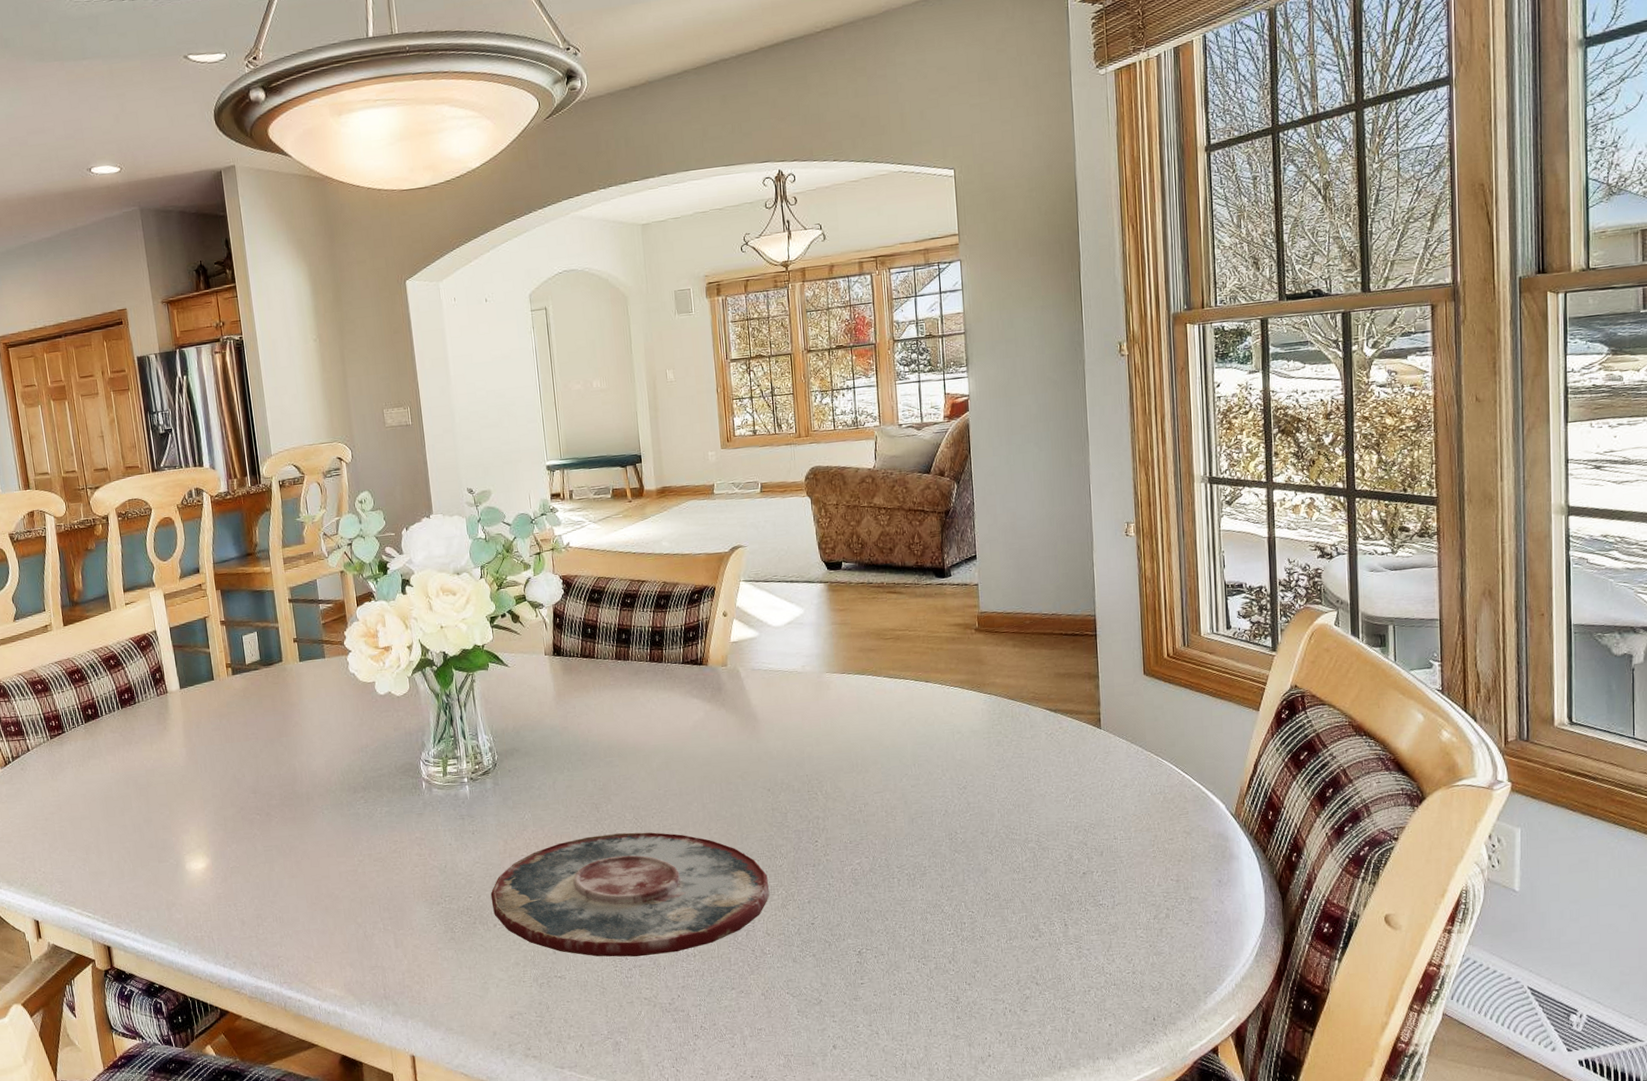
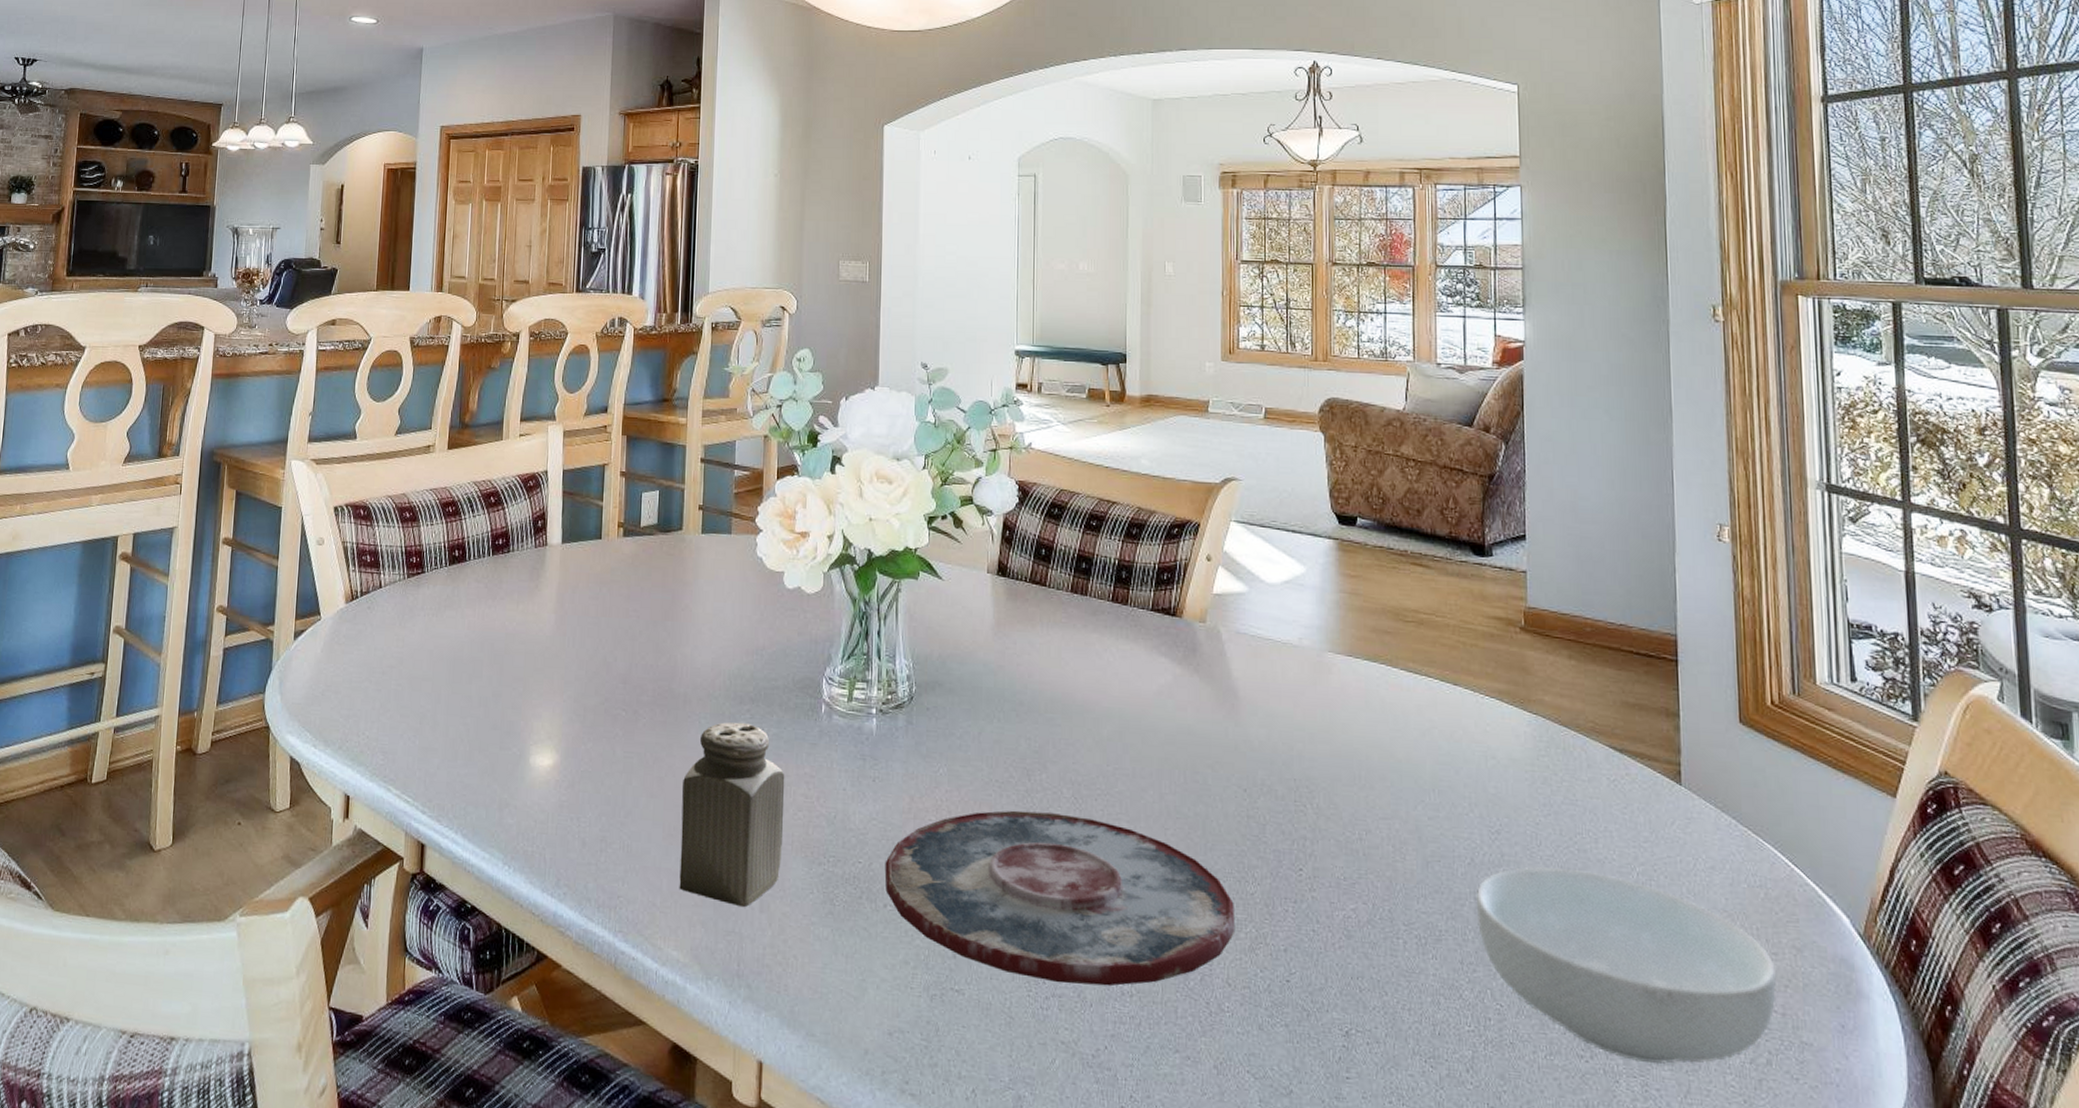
salt shaker: none [317,807,407,947] -> present [679,722,785,908]
cereal bowl: none [950,804,1172,933] -> present [1476,866,1776,1065]

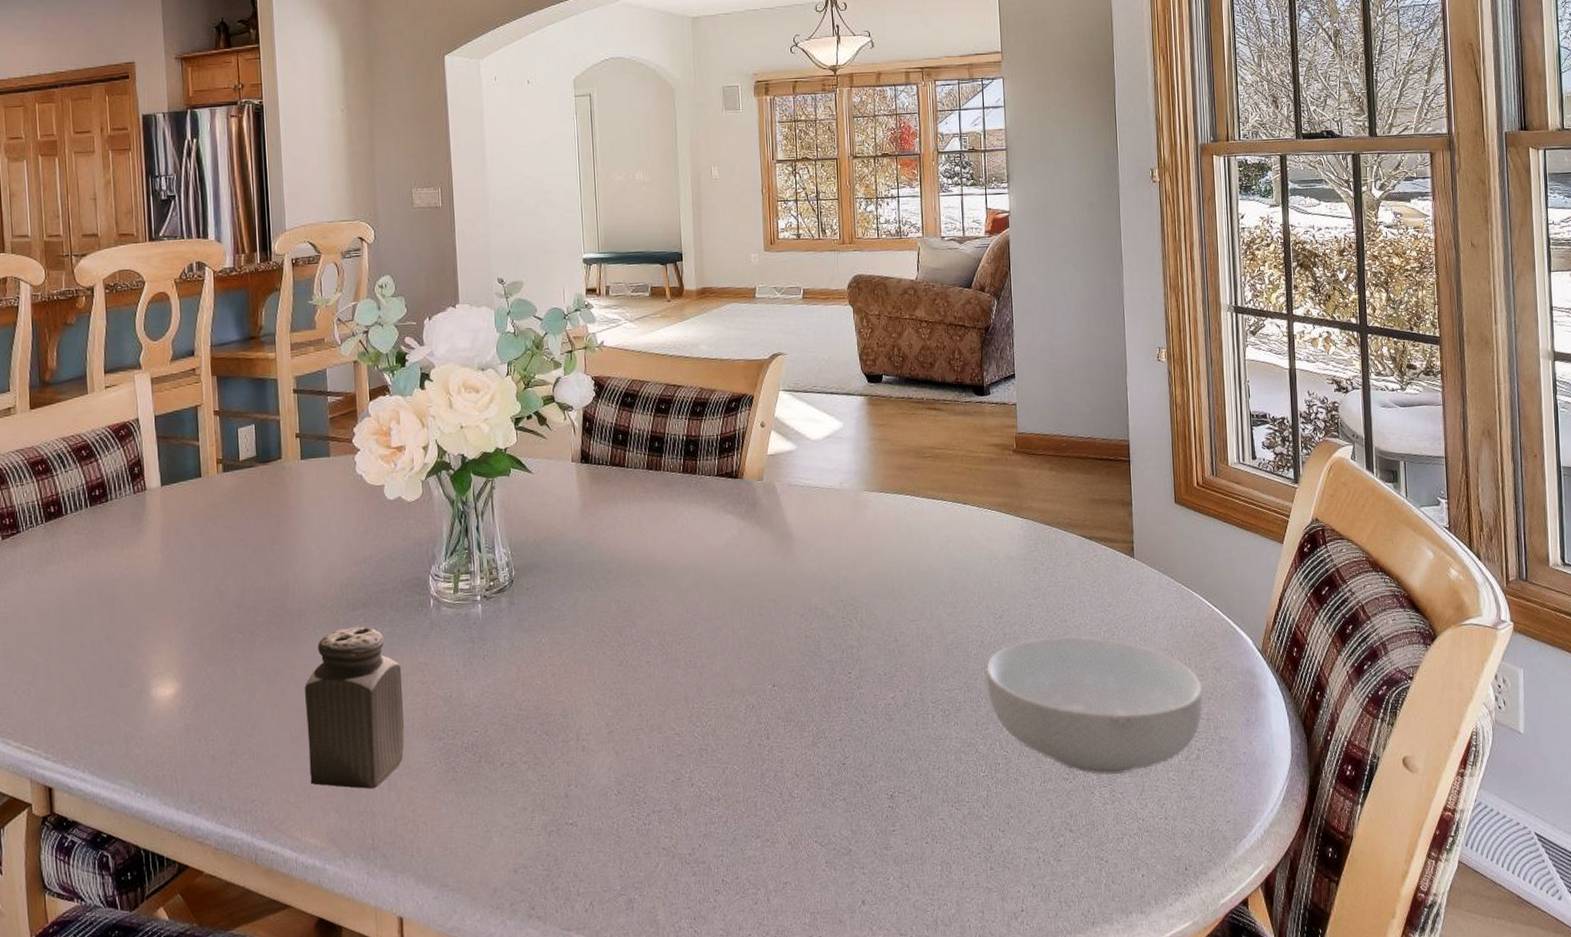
plate: present [884,810,1236,986] -> none [499,660,800,801]

